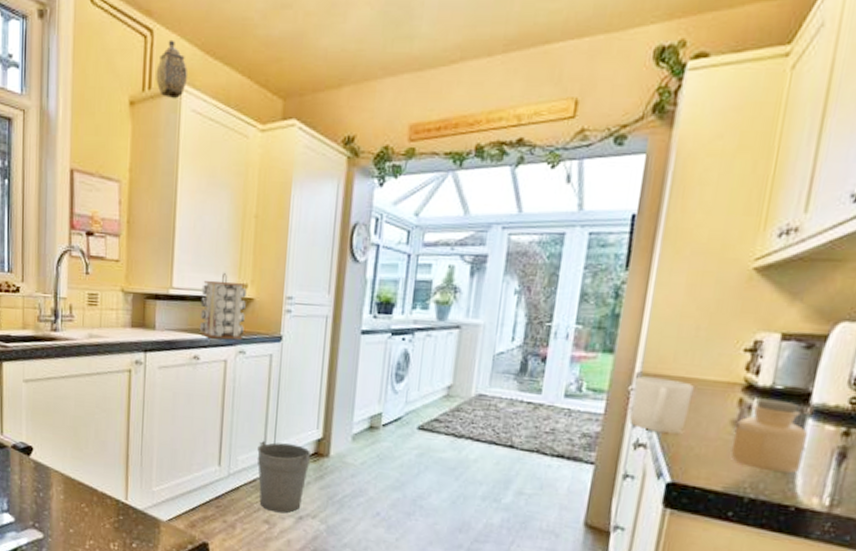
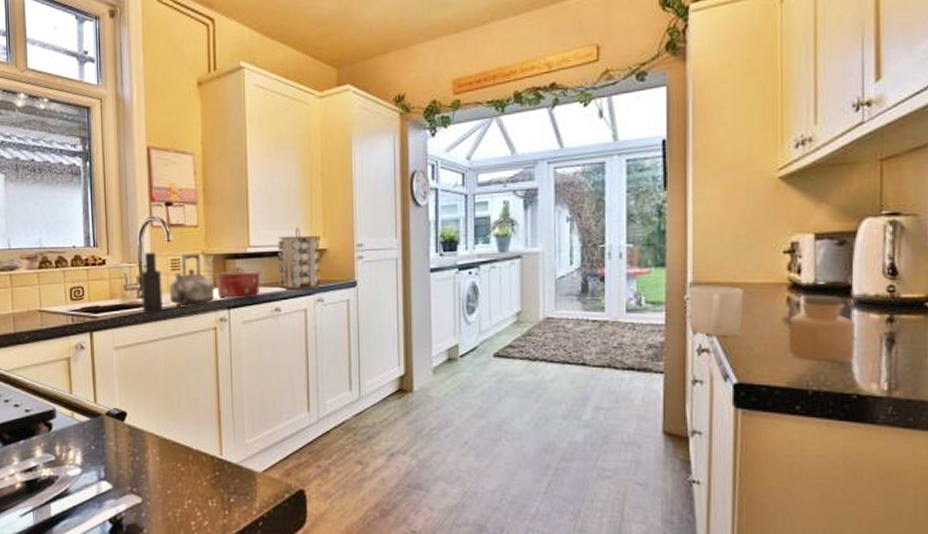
soap dispenser: none [54,283,78,349] -> present [140,251,164,314]
kettle: none [85,288,132,345] -> present [170,253,214,306]
casserole: none [132,307,183,343] -> present [214,266,261,299]
decorative jar: present [156,39,189,99] -> none [219,26,249,77]
bucket: present [257,441,312,513] -> none [344,383,396,452]

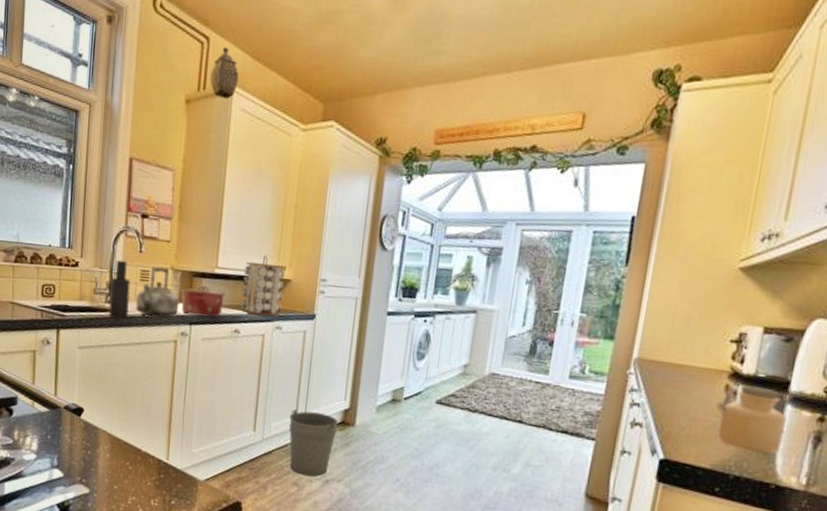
decorative jar: none [219,26,249,77] -> present [210,46,240,100]
bucket: none [344,383,396,452] -> present [288,410,339,477]
mug: present [688,285,744,337] -> none [626,361,686,415]

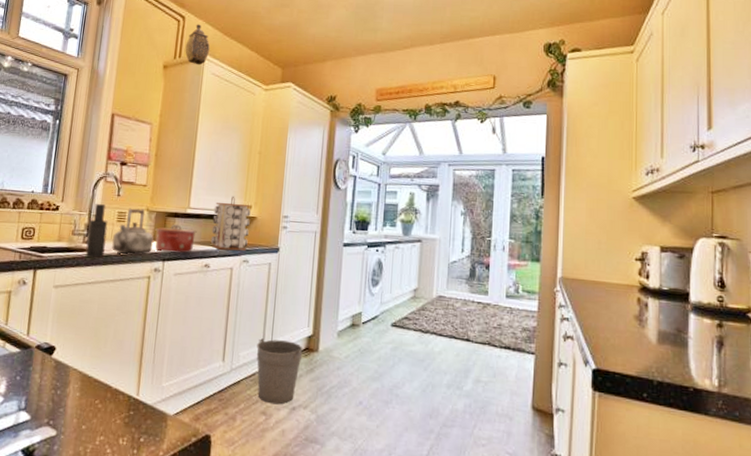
jar: present [718,385,788,455] -> none [638,297,693,360]

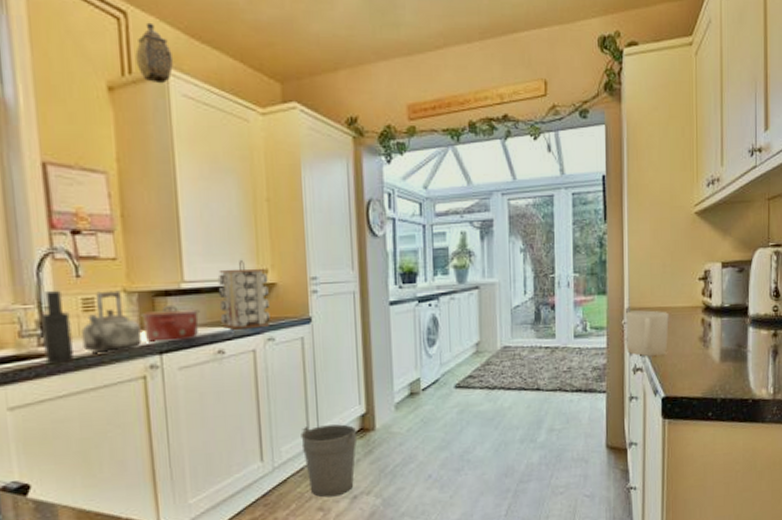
mug: none [557,280,603,328] -> present [625,310,669,357]

